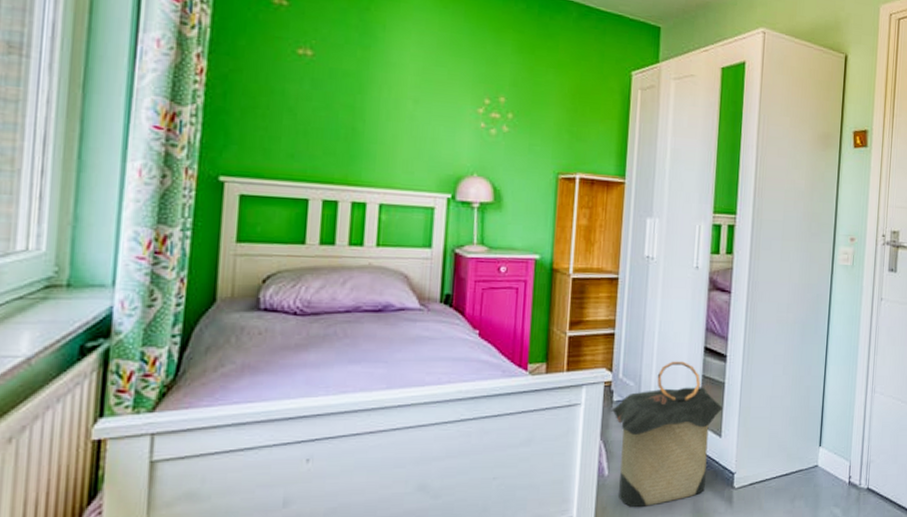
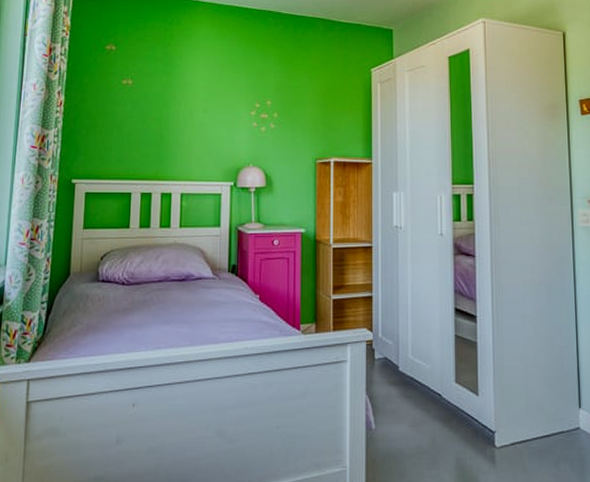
laundry hamper: present [611,361,723,508] -> none [374,322,477,462]

